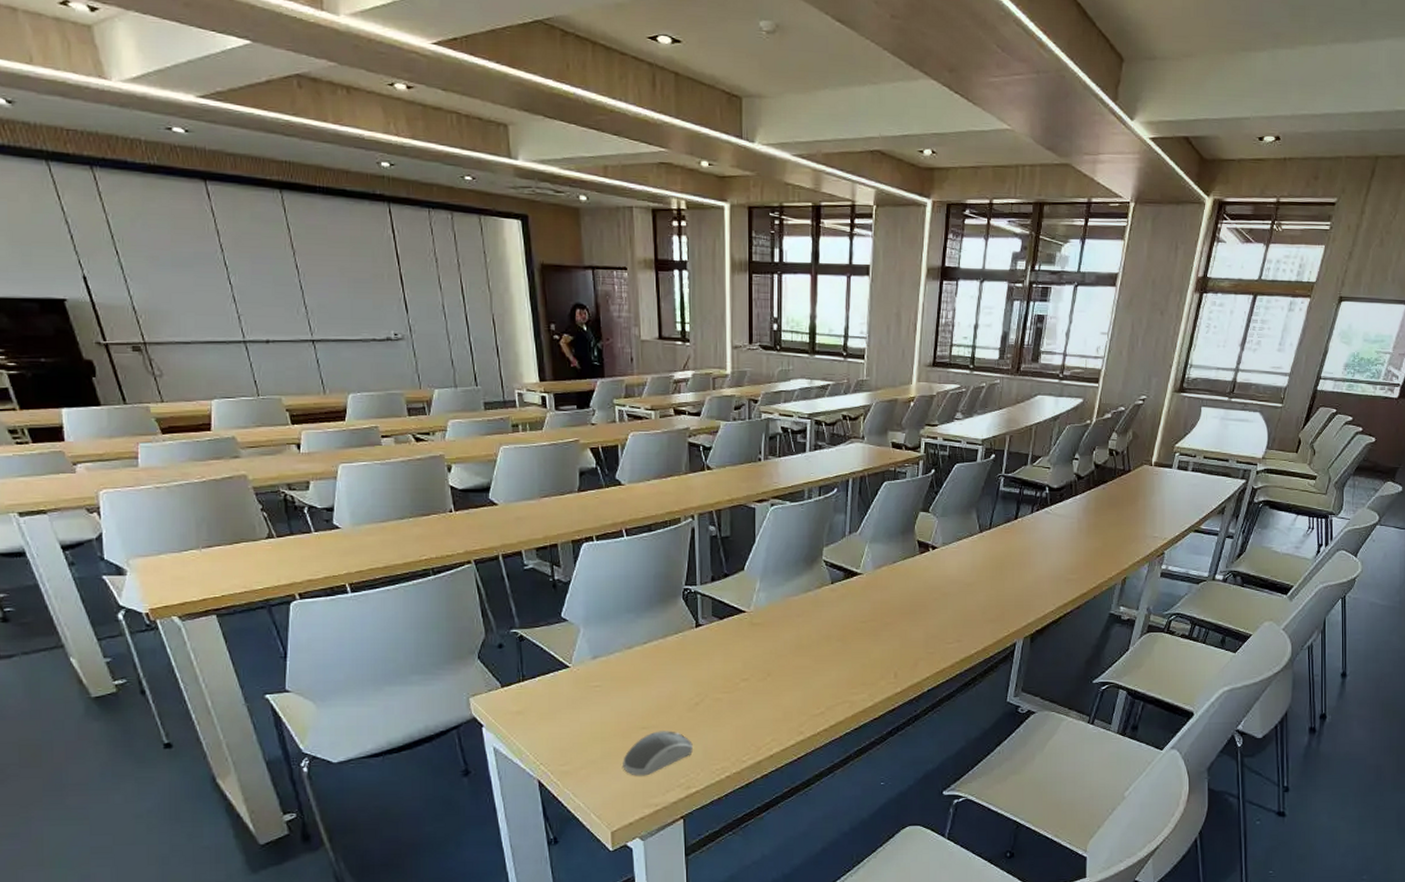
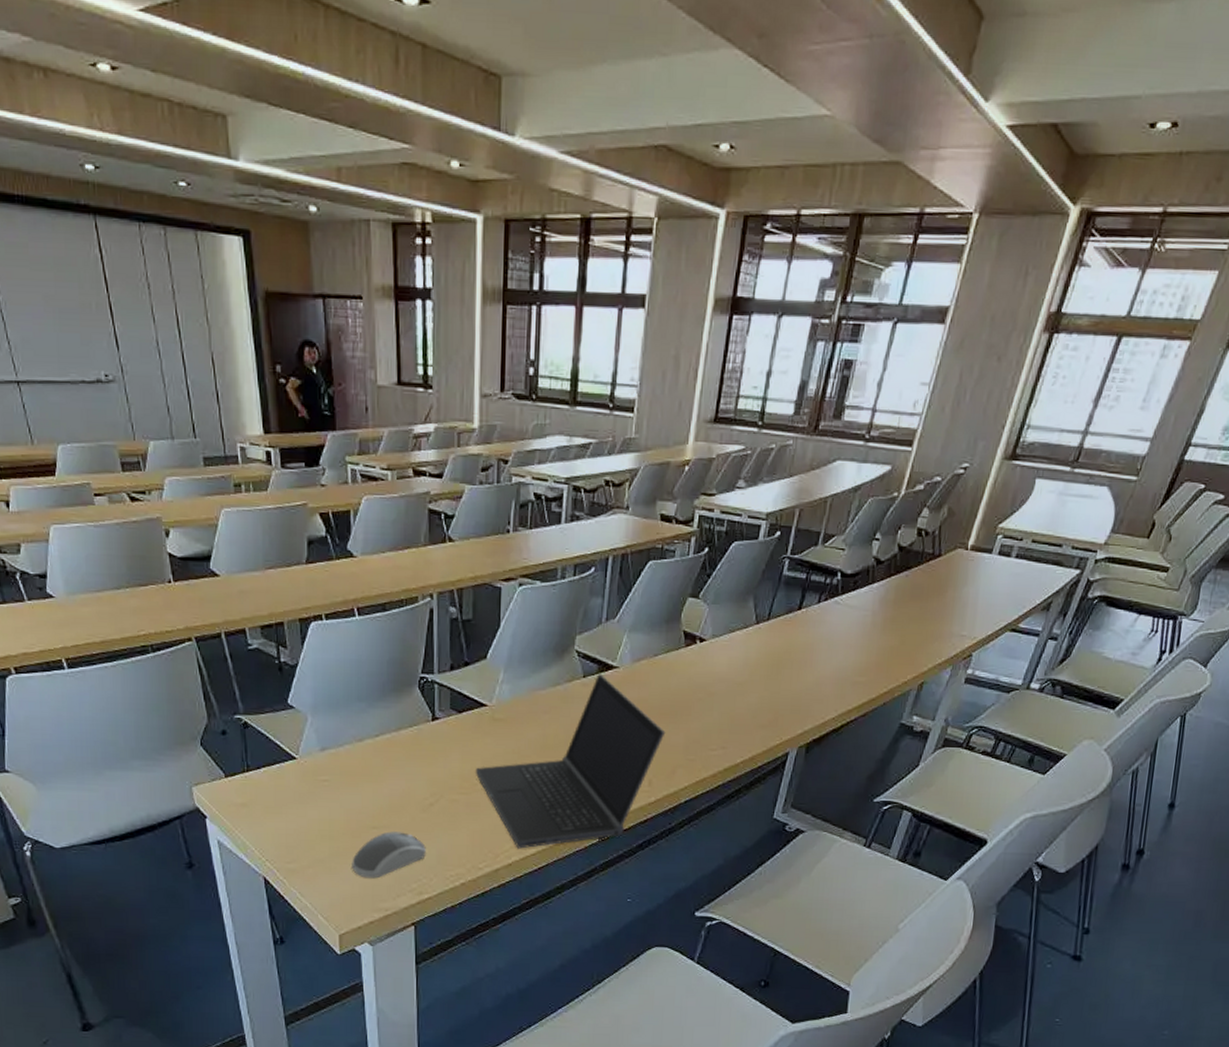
laptop computer: none [736,579,907,741] -> present [475,673,666,849]

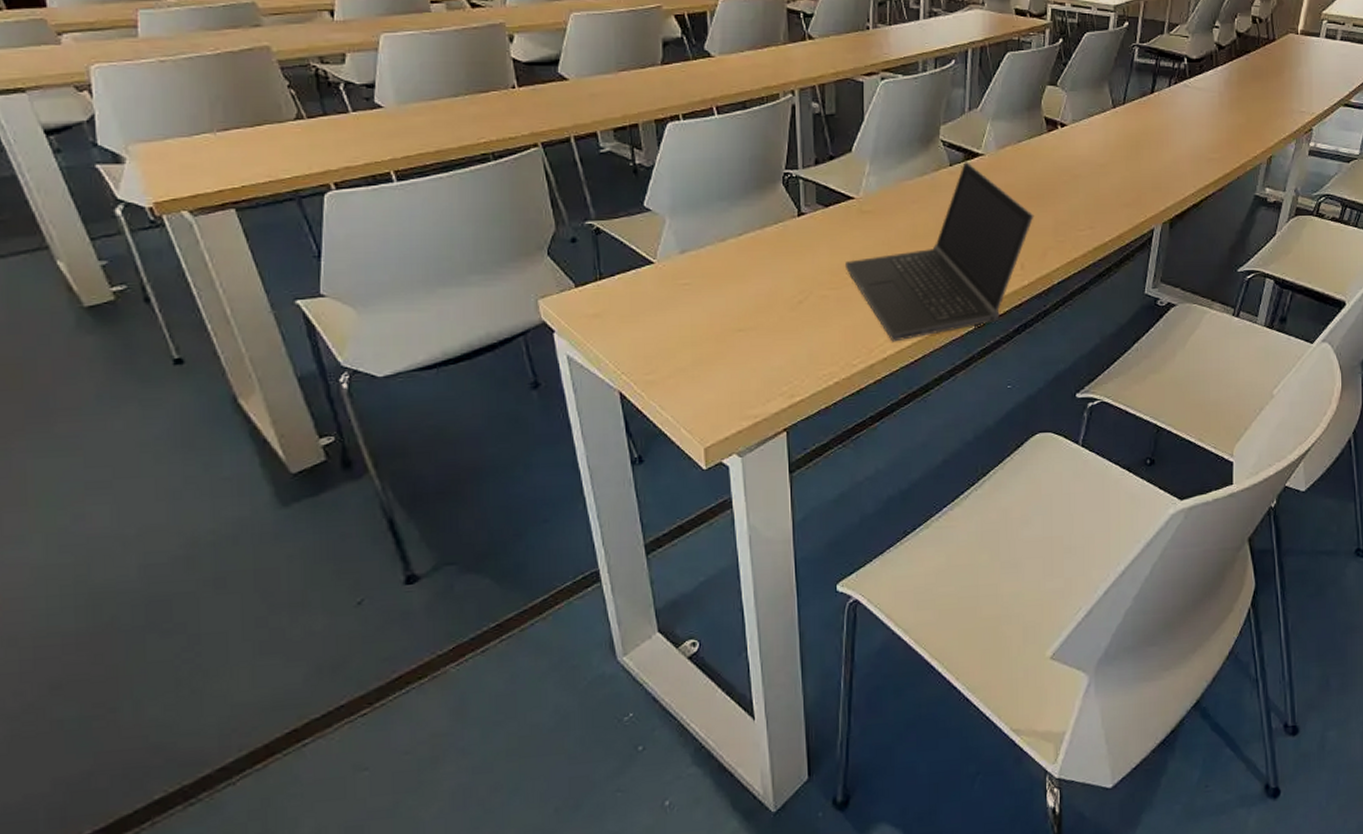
computer mouse: present [352,831,426,879] -> none [716,333,796,385]

